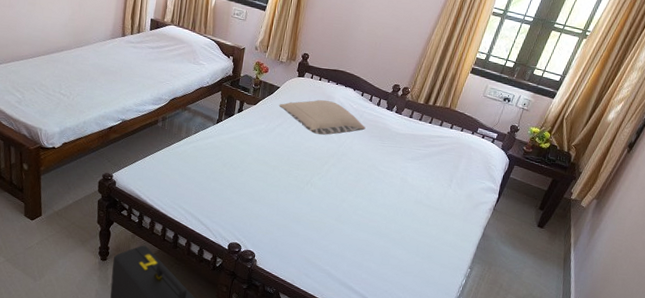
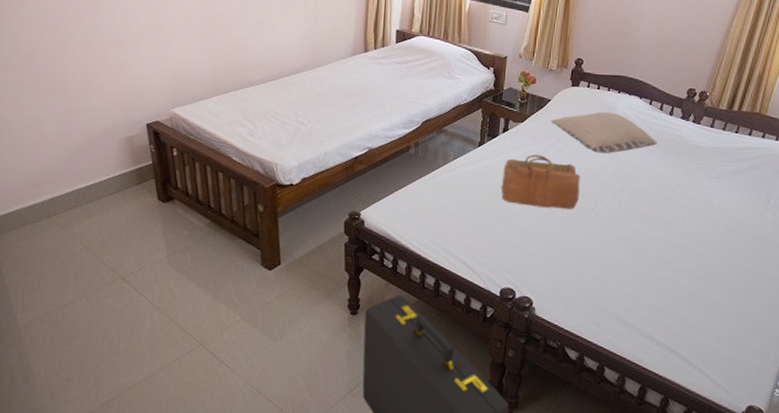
handbag: none [234,133,301,180] -> present [501,155,580,209]

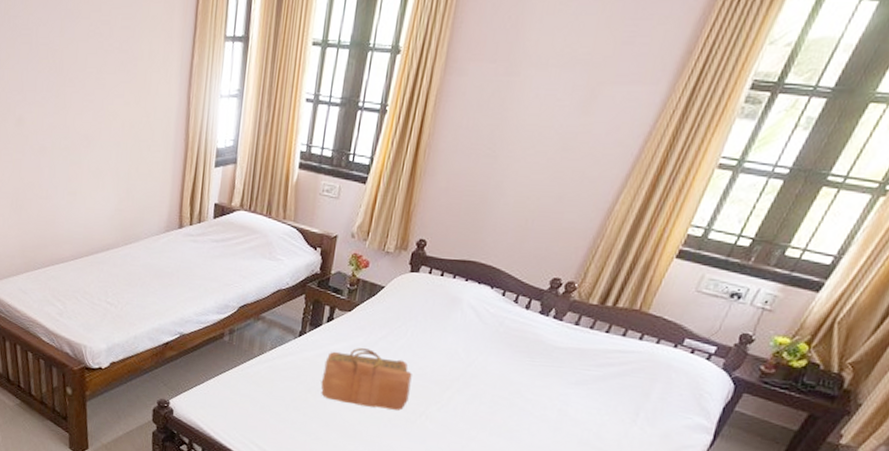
pillow: present [550,112,657,154] -> none [382,302,507,351]

